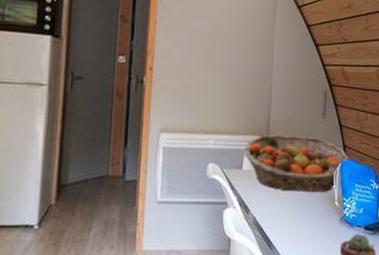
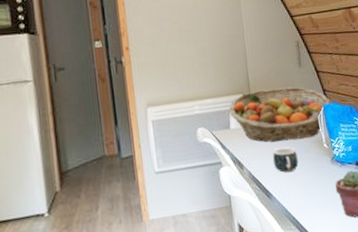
mug: none [280,198,307,224] -> present [272,147,299,173]

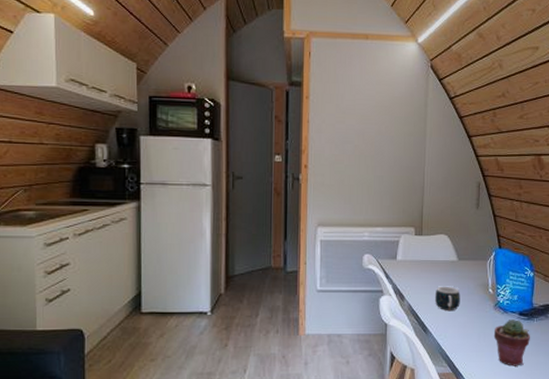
fruit basket: present [229,87,333,142] -> none [398,227,505,281]

